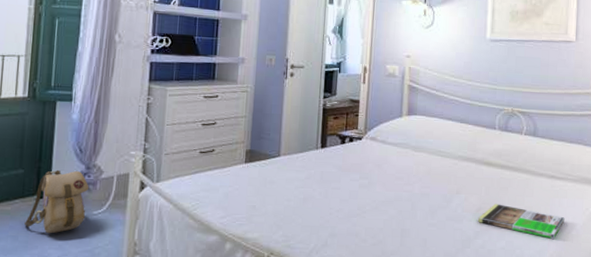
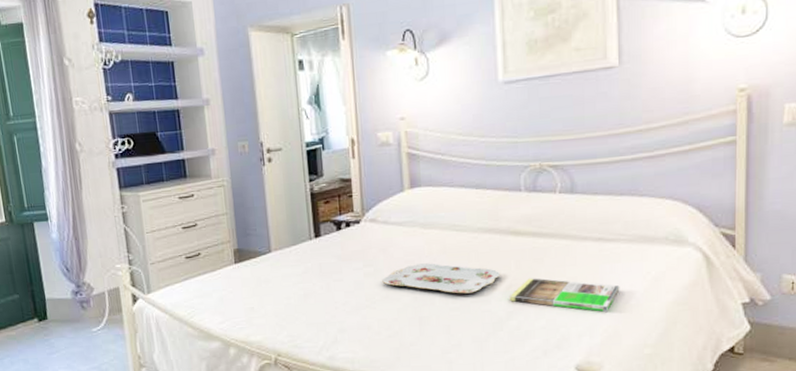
backpack: present [25,169,89,234] -> none [31,291,86,354]
serving tray: none [374,181,473,212] -> present [382,263,501,294]

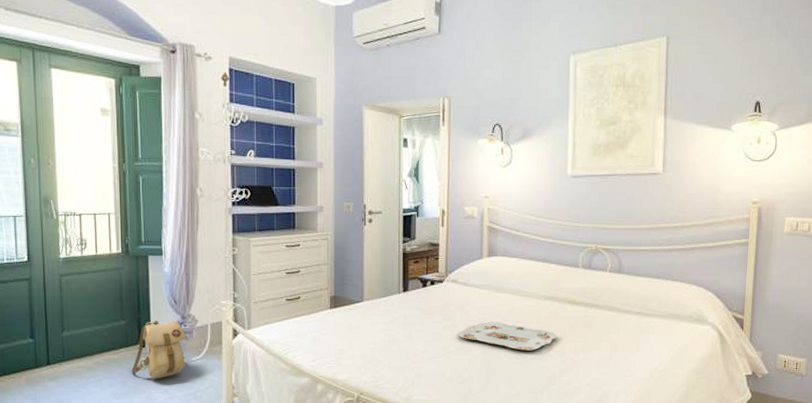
backpack: none [31,291,86,354] -> present [131,320,186,379]
magazine: present [509,278,620,312] -> none [562,341,652,375]

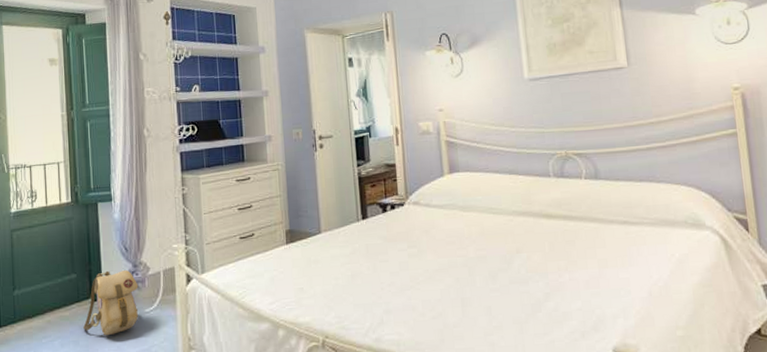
serving tray: present [458,322,557,351] -> none [425,244,537,275]

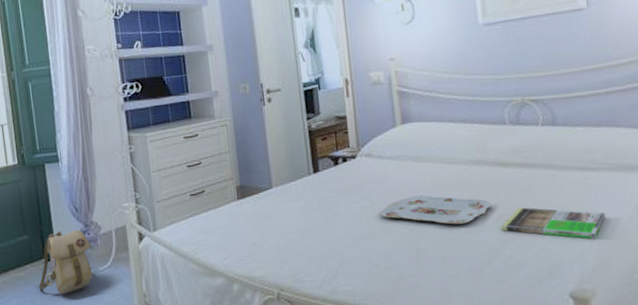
serving tray: none [425,244,537,275] -> present [379,195,492,225]
magazine: none [545,259,648,294] -> present [500,207,606,239]

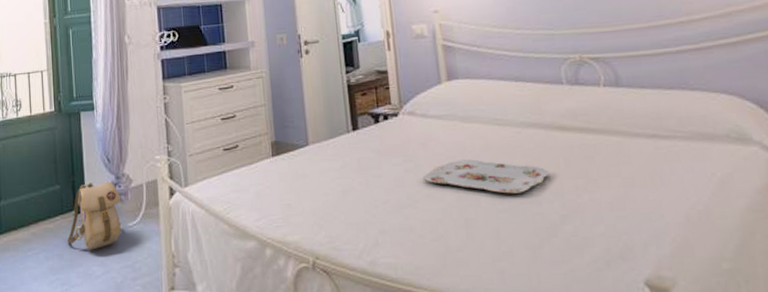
magazine: present [500,207,606,239] -> none [560,177,684,218]

